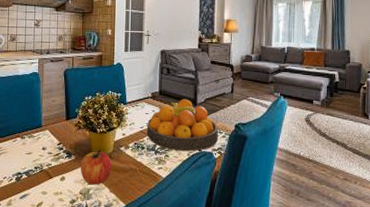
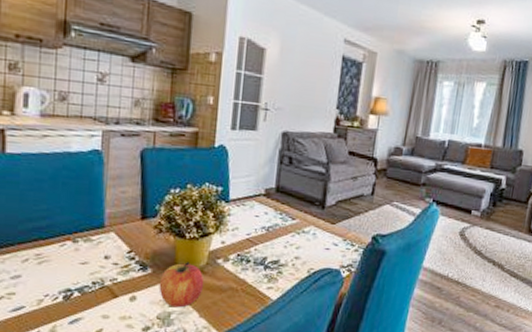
fruit bowl: present [147,99,219,152] -> none [255,199,351,268]

